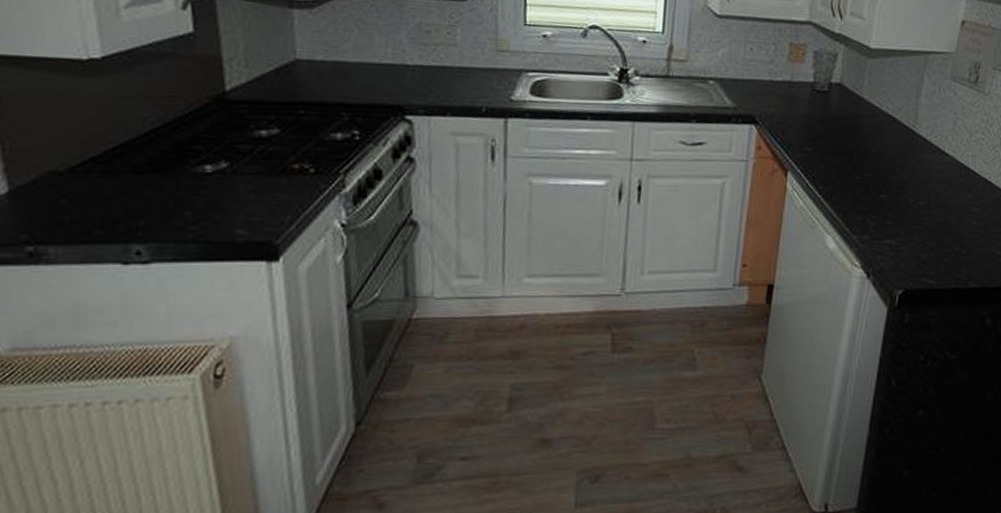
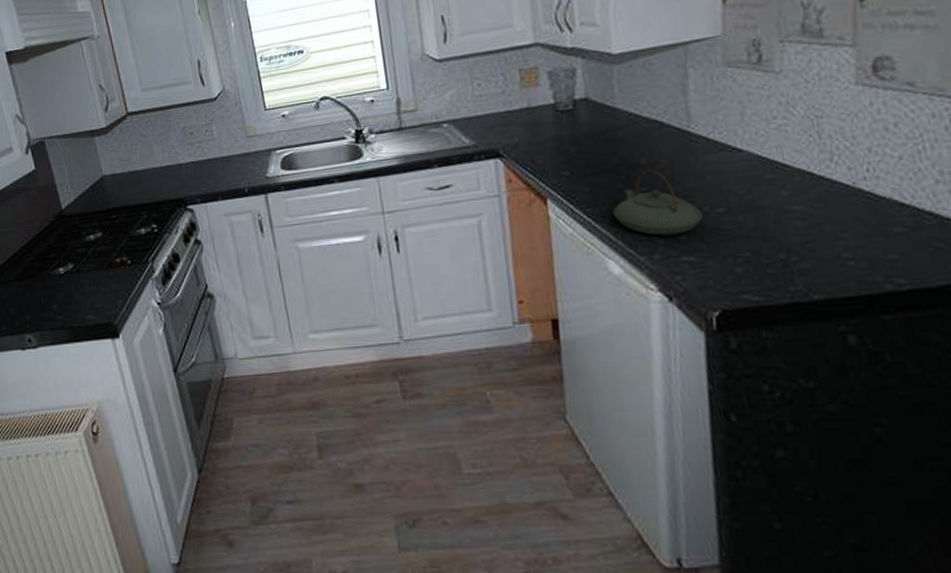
teapot: none [839,158,909,220] -> present [612,169,704,236]

